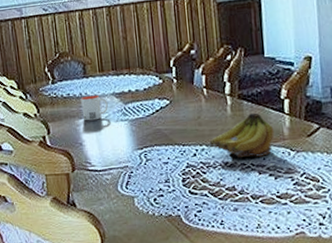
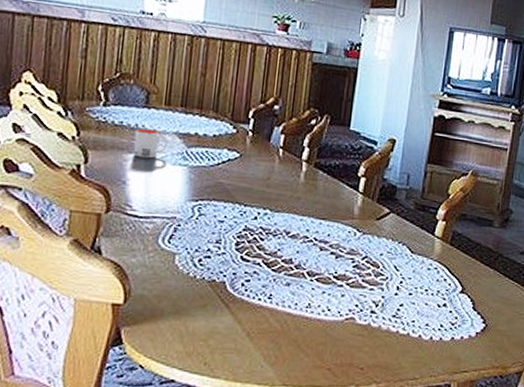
fruit: present [209,112,274,157] -> none [274,184,345,232]

